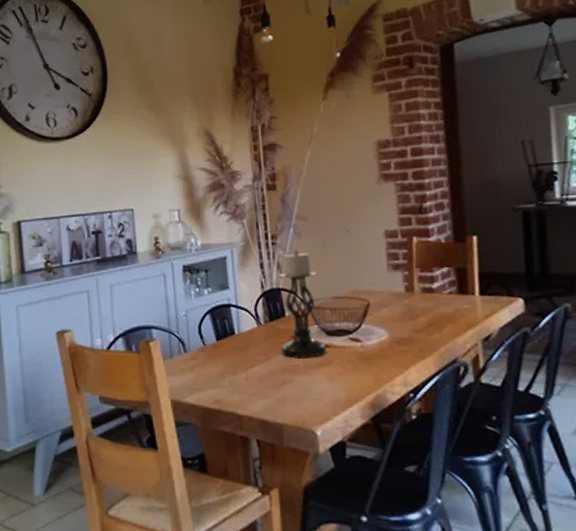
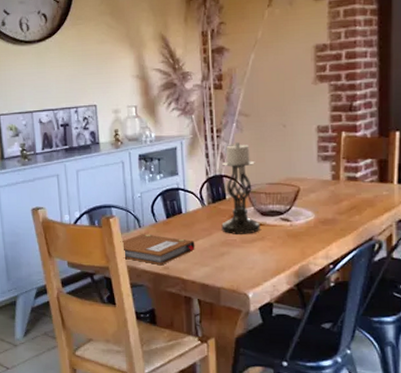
notebook: none [162,360,251,399] -> present [120,234,195,266]

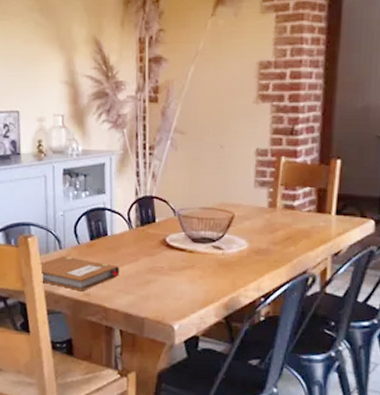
candle holder: present [221,142,260,234] -> none [149,161,191,262]

